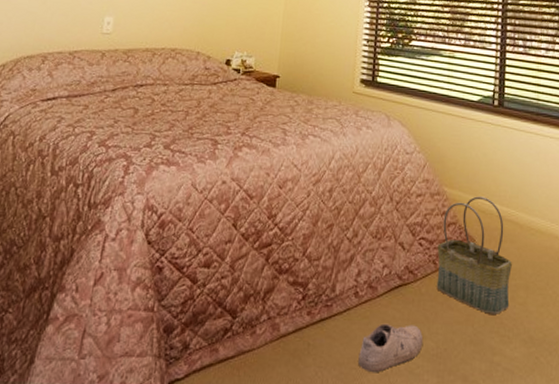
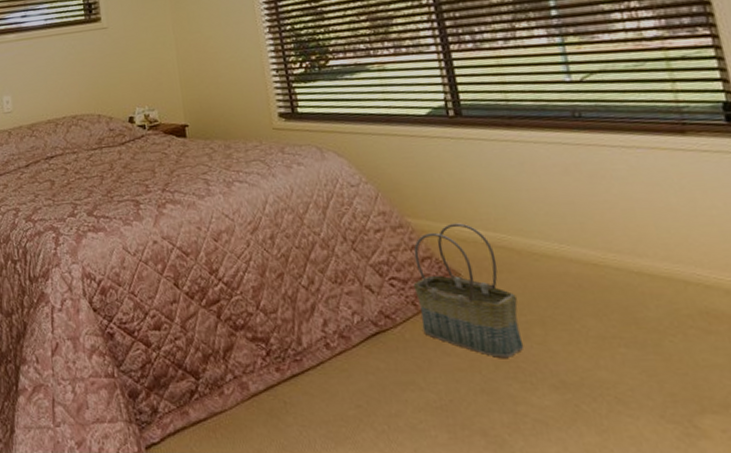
shoe: present [358,323,424,373] -> none [345,375,421,431]

